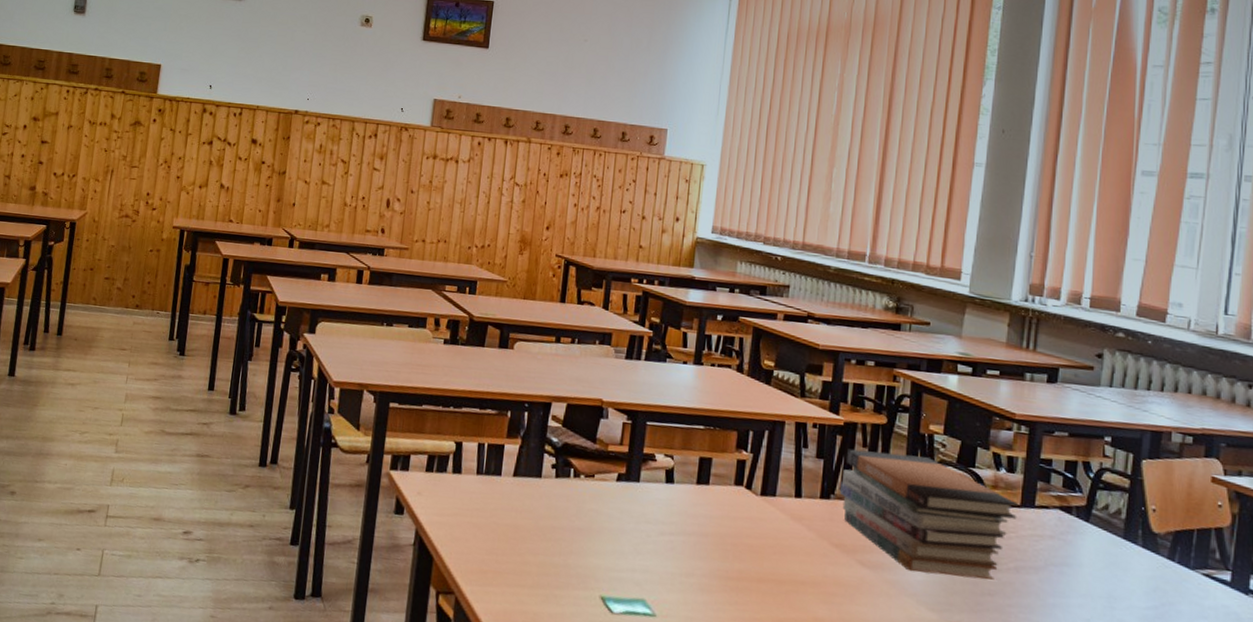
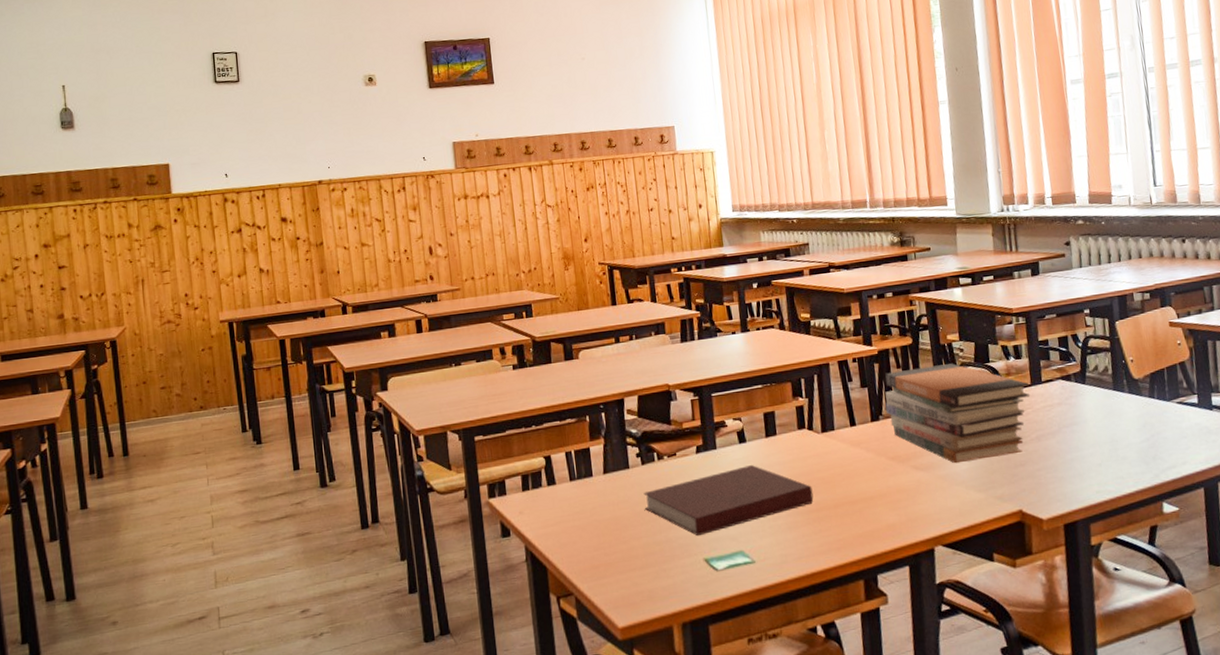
notebook: none [549,507,737,571] -> present [643,465,814,537]

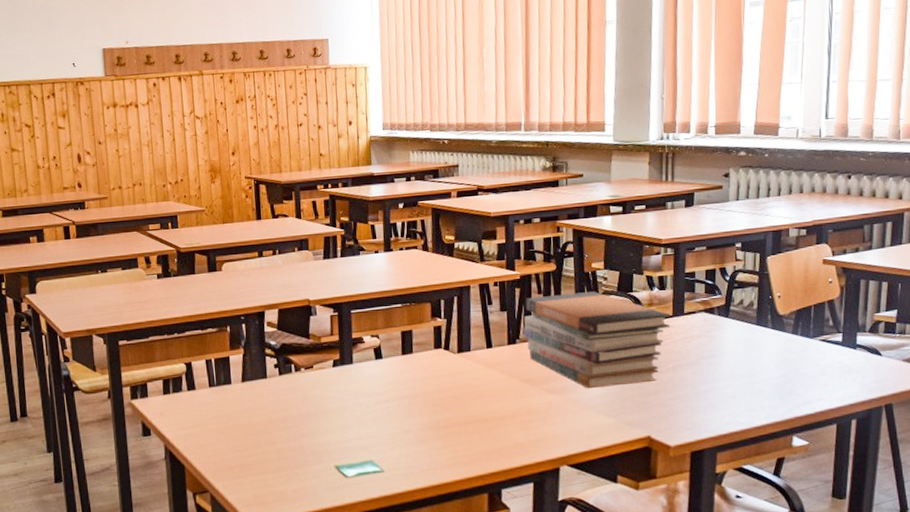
notebook: present [643,465,814,537] -> none [279,381,445,445]

